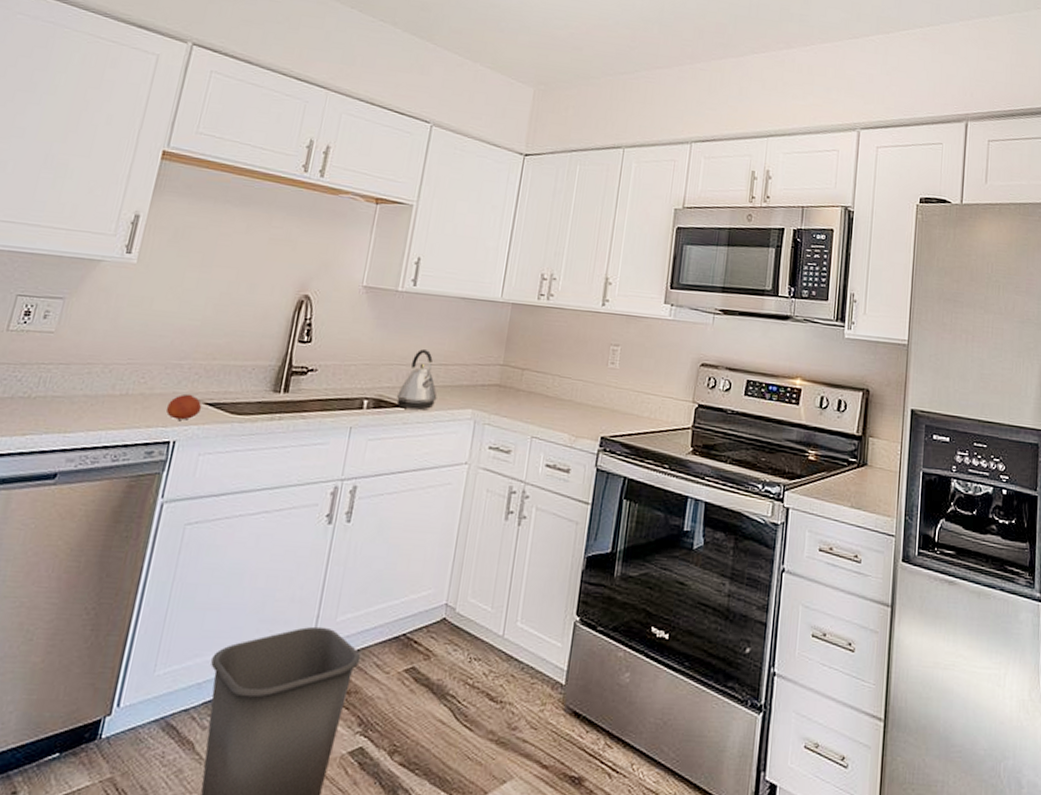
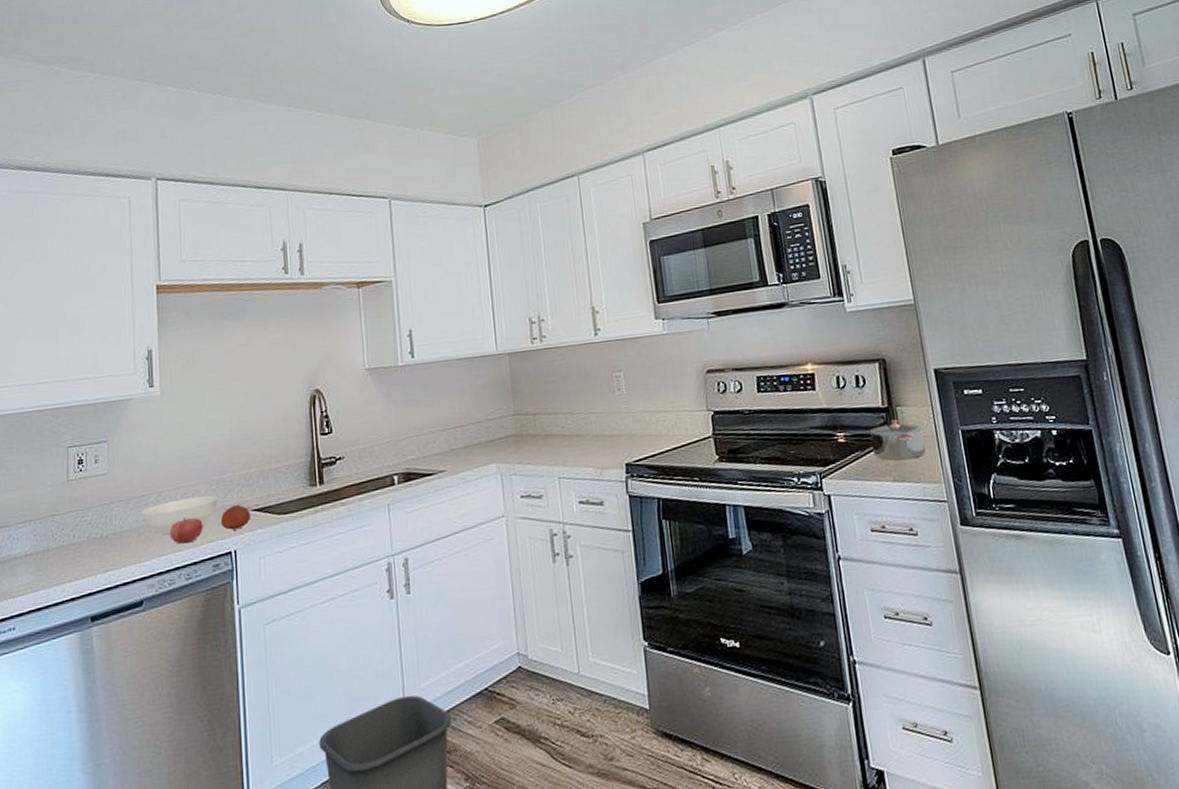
bowl: none [80,375,172,410] -> present [141,495,219,536]
fruit: none [105,394,147,423] -> present [169,516,203,544]
kettle: present [396,349,438,411] -> none [422,416,461,477]
cooking pot: none [838,448,889,490] -> present [869,419,926,461]

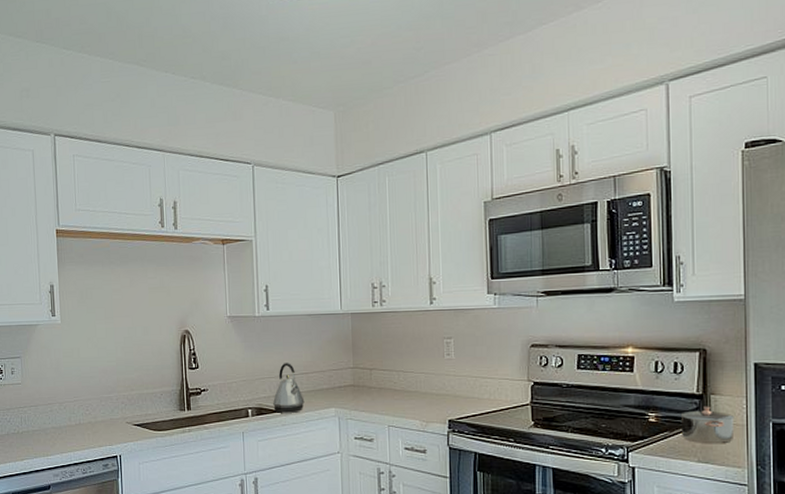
bowl: present [141,495,219,536] -> none [48,409,107,437]
fruit: present [169,516,203,544] -> none [69,424,95,445]
fruit: present [220,504,251,531] -> none [108,419,133,439]
kettle: none [422,416,461,477] -> present [272,363,305,414]

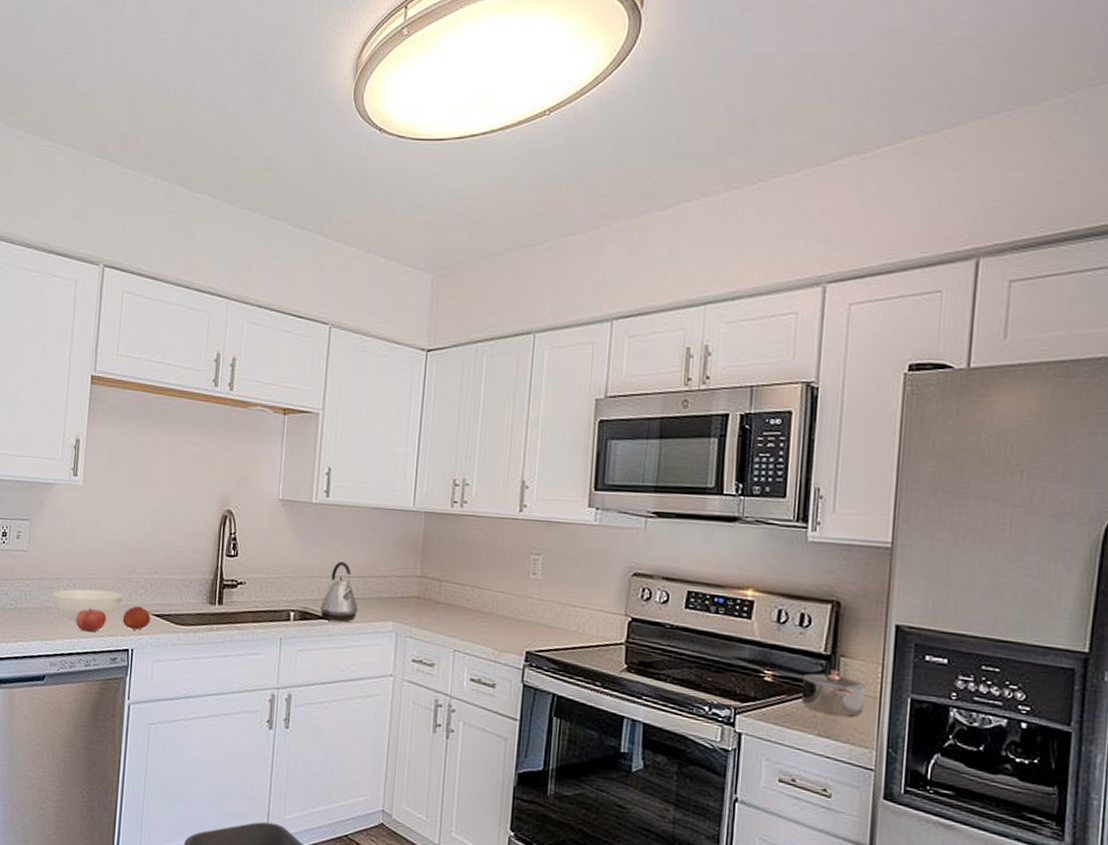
bowl: none [48,409,107,437] -> present [52,589,124,621]
fruit: none [69,424,95,445] -> present [75,606,107,632]
fruit: none [108,419,133,439] -> present [122,606,151,630]

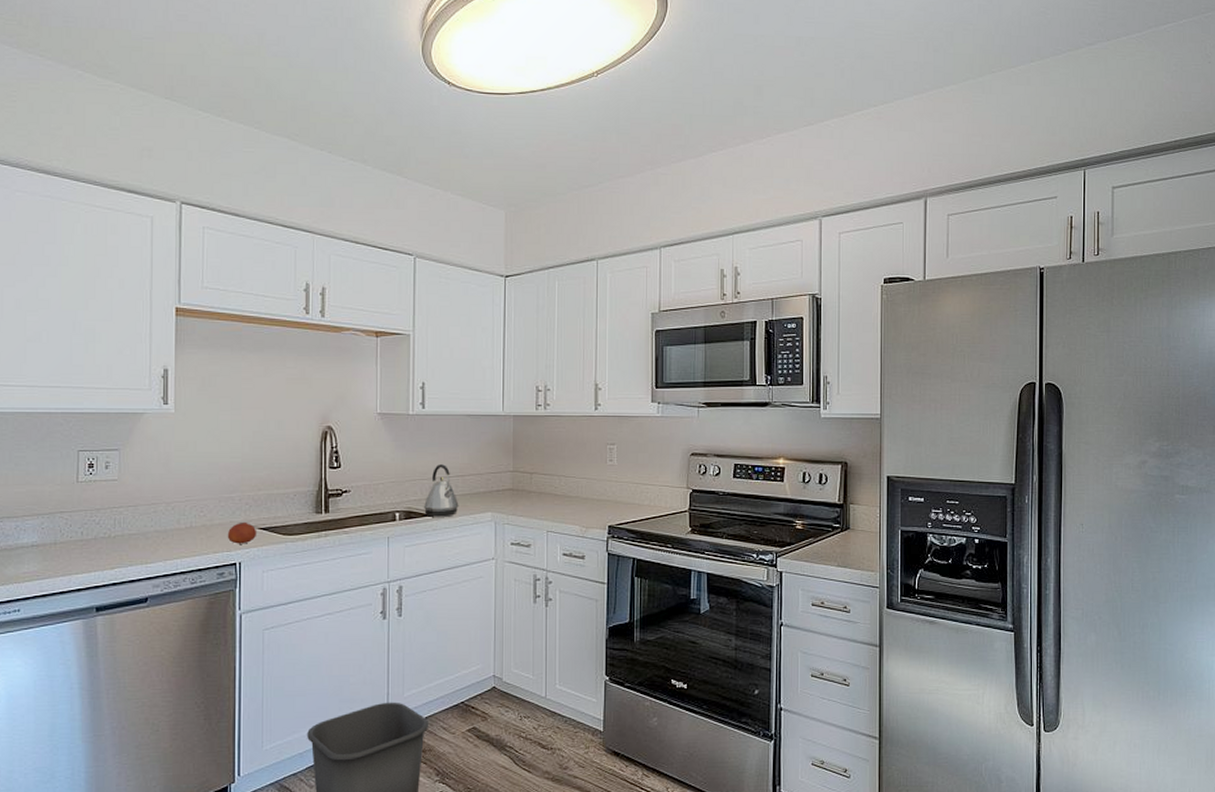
bowl: present [52,589,124,621] -> none [150,511,227,542]
fruit: present [75,606,107,632] -> none [176,527,210,551]
cooking pot: present [802,669,866,717] -> none [823,515,870,550]

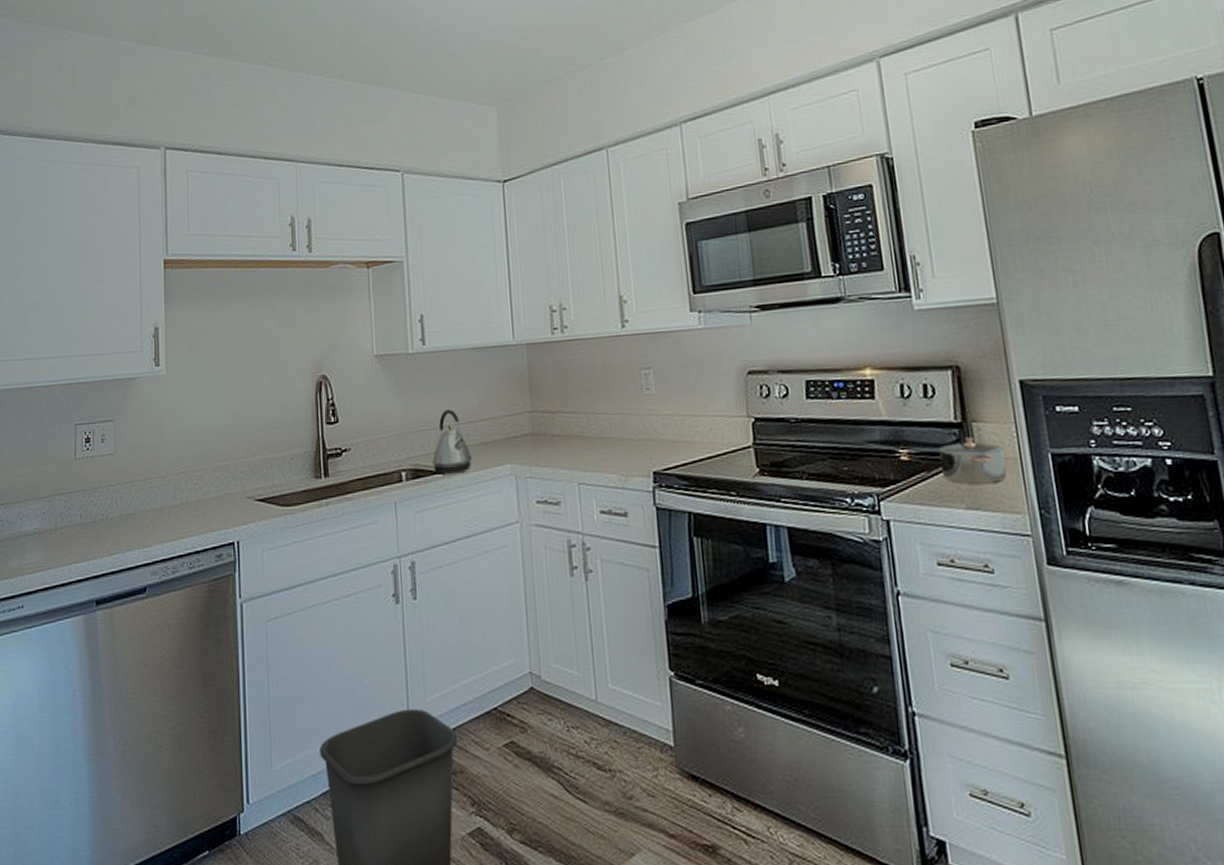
fruit: present [227,521,257,544] -> none [223,493,255,520]
cooking pot: none [823,515,870,550] -> present [938,437,1007,486]

